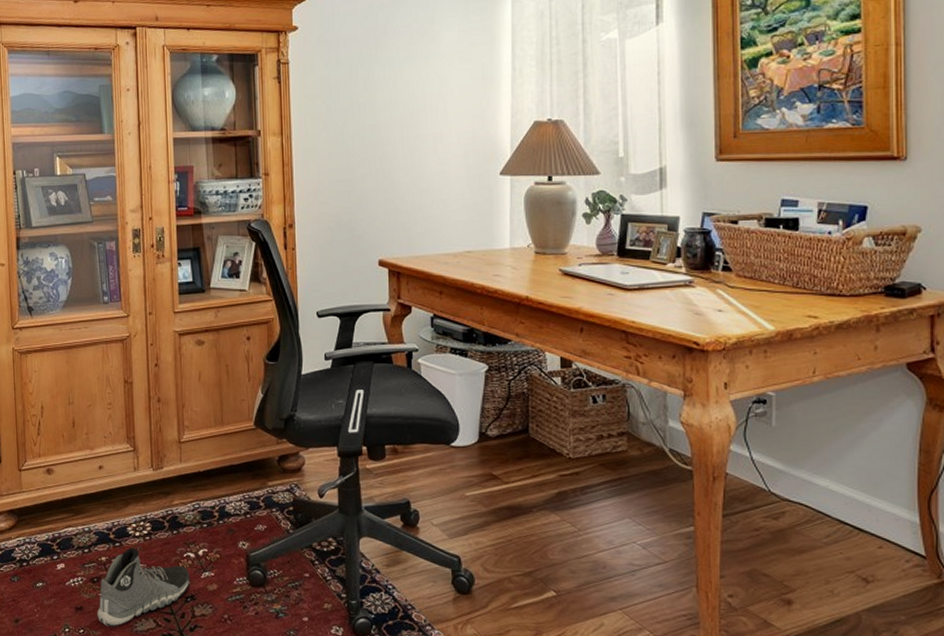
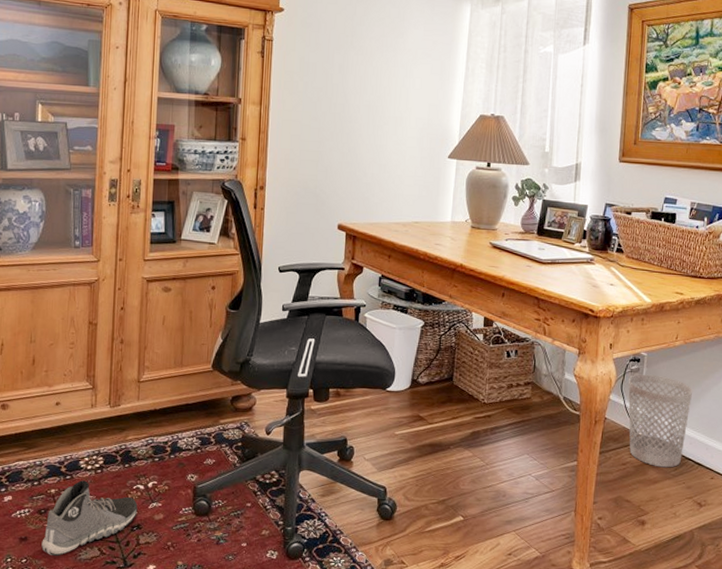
wastebasket: none [754,418,842,534] -> present [628,374,692,468]

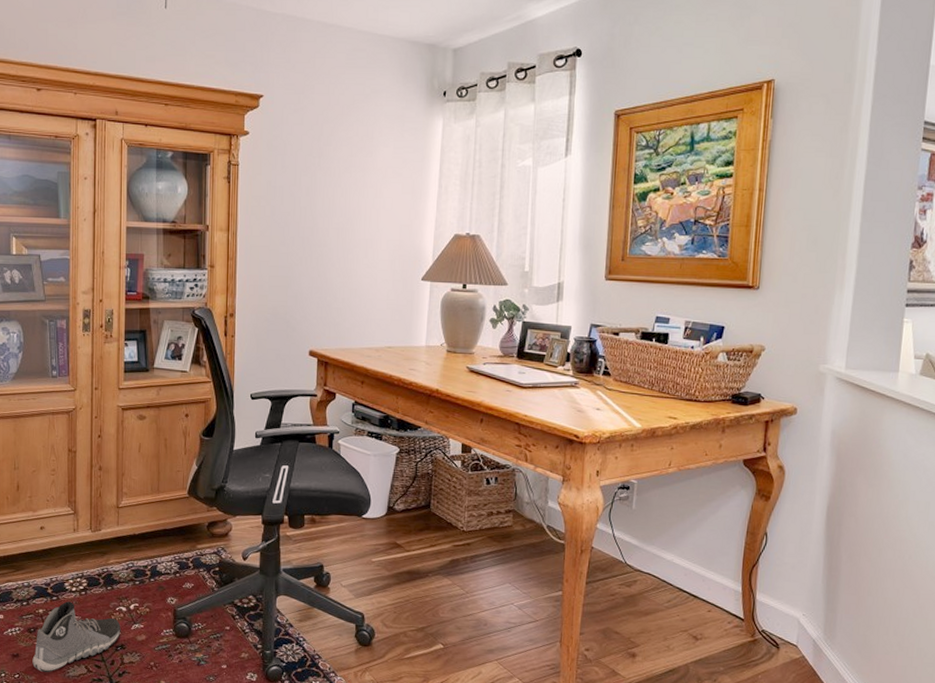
wastebasket: present [628,374,692,468] -> none [617,502,687,600]

